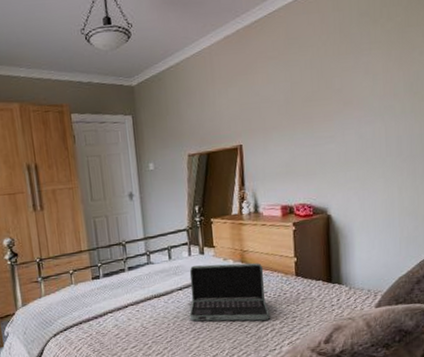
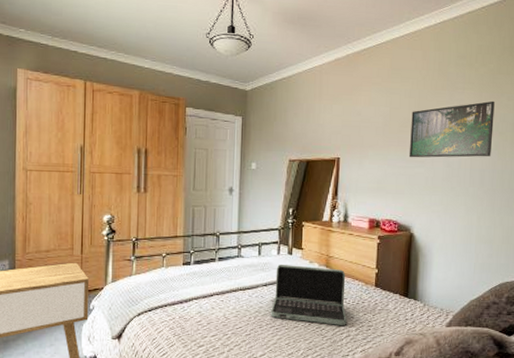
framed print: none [315,58,408,134] -> present [408,100,495,158]

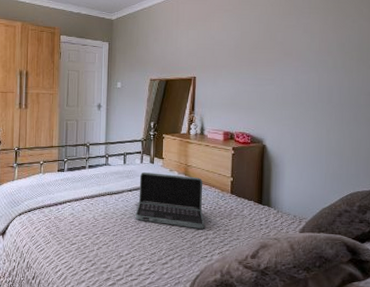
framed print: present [408,100,495,158] -> none [259,23,340,77]

